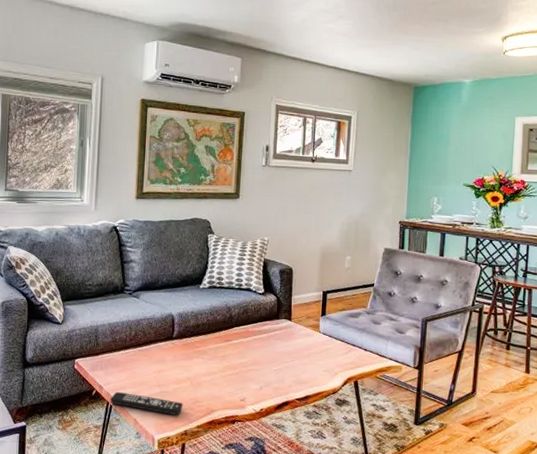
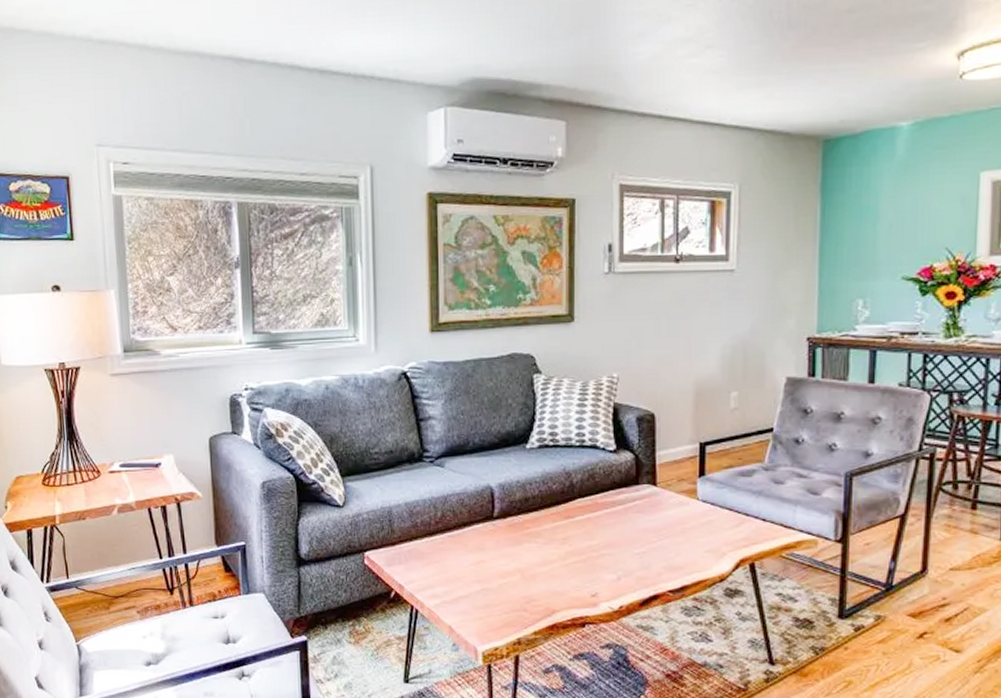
remote control: present [110,391,183,416] -> none [415,591,513,620]

